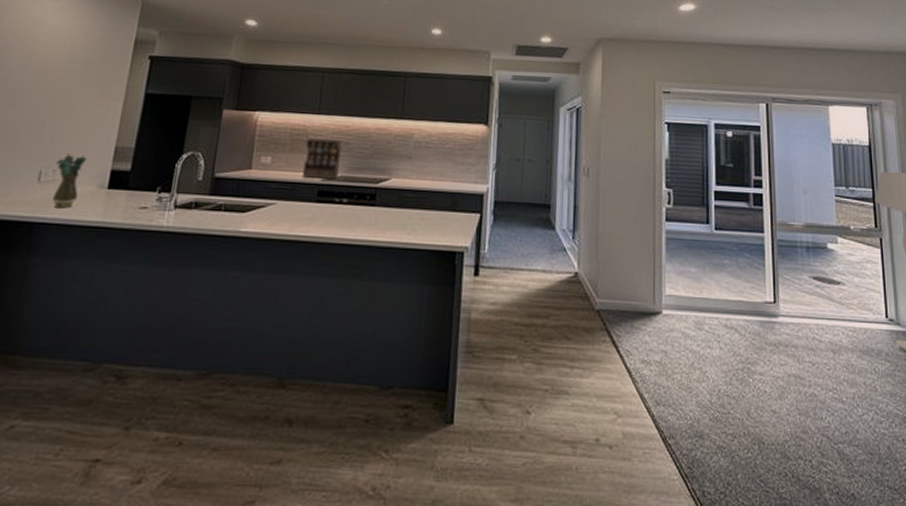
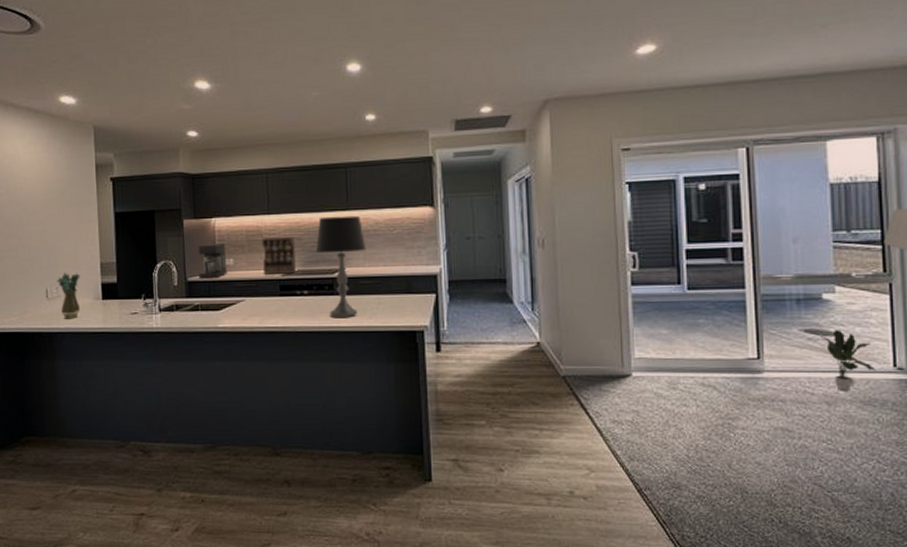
coffee maker: none [229,138,266,177] -> present [199,243,227,279]
table lamp: none [362,123,416,233] -> present [315,215,367,318]
potted plant: none [827,279,872,340] -> present [821,330,876,391]

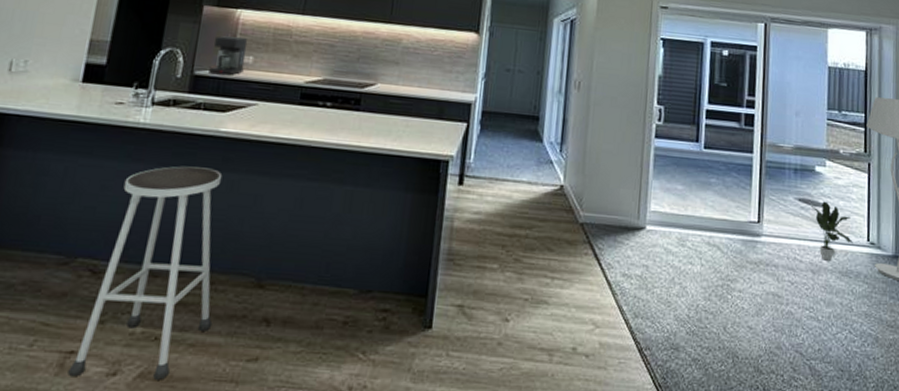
vase: present [57,272,81,319] -> none [24,44,60,101]
stool: none [142,359,244,533] -> present [67,166,223,380]
spice rack: present [261,237,296,274] -> none [284,39,327,82]
table lamp: present [315,215,367,318] -> none [347,26,403,138]

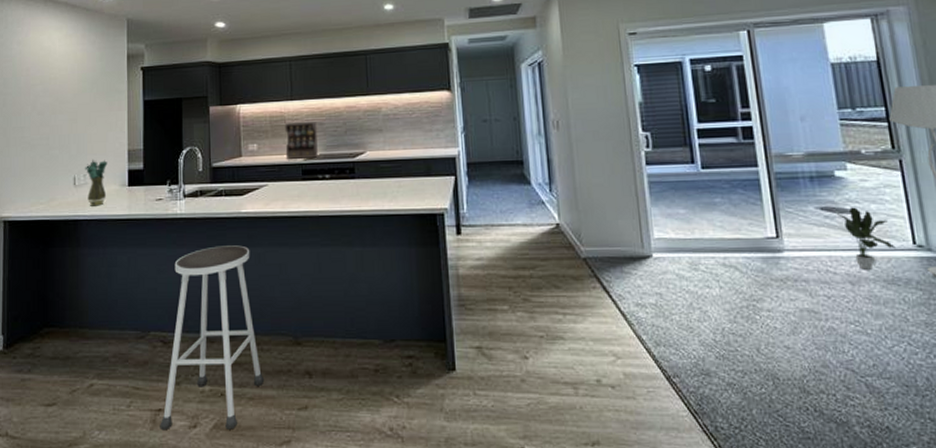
vase: none [24,44,60,101] -> present [85,159,108,206]
coffee maker: present [208,36,248,76] -> none [223,129,251,164]
spice rack: none [284,39,327,82] -> present [284,122,318,159]

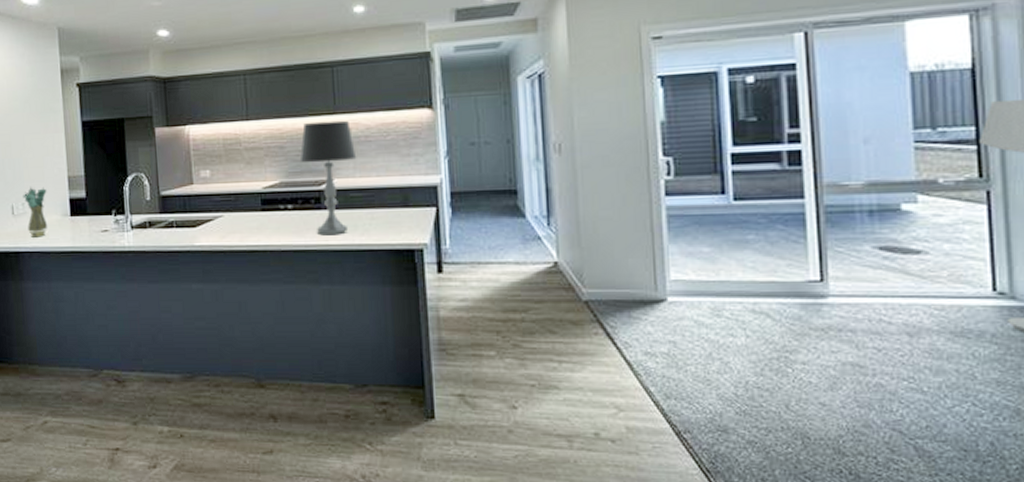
stool: present [160,245,265,431] -> none [118,281,226,471]
spice rack: present [284,122,318,159] -> none [240,145,279,187]
table lamp: none [337,100,387,202] -> present [299,120,357,236]
potted plant: present [837,207,896,270] -> none [900,247,970,320]

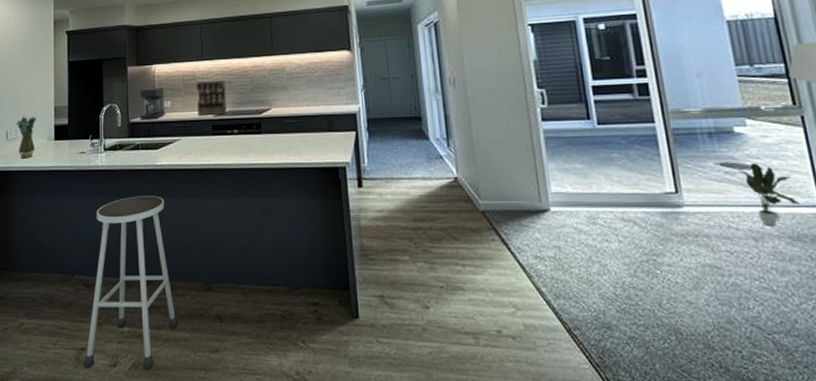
stool: none [118,281,226,471] -> present [83,196,179,369]
coffee maker: none [172,153,204,193] -> present [140,87,165,120]
spice rack: none [240,145,279,187] -> present [196,80,227,115]
table lamp: present [299,120,357,236] -> none [244,60,291,156]
potted plant: none [900,247,970,320] -> present [738,163,800,226]

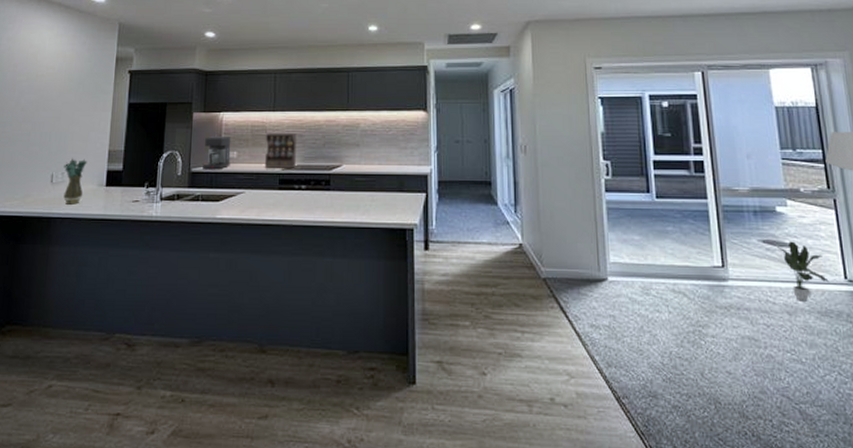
stool: present [83,196,179,369] -> none [116,250,227,437]

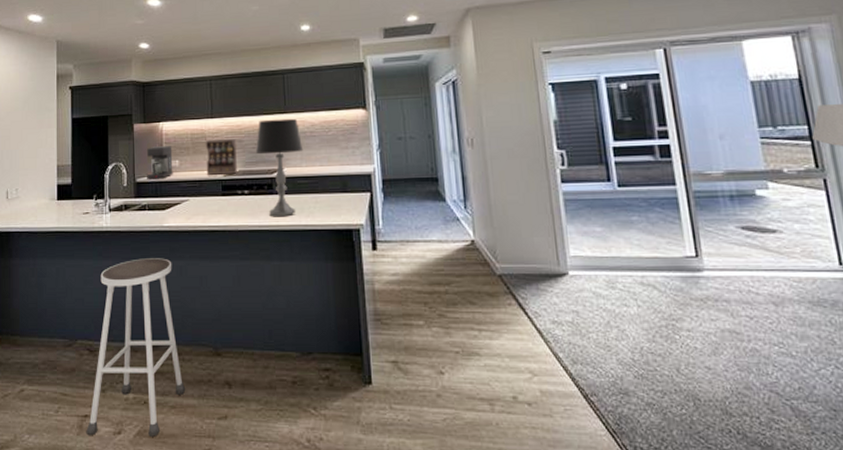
vase: present [63,158,87,205] -> none [17,174,38,219]
stool: none [116,250,227,437] -> present [86,258,186,437]
table lamp: none [315,116,363,214] -> present [255,118,304,217]
potted plant: present [778,241,829,301] -> none [759,226,821,291]

